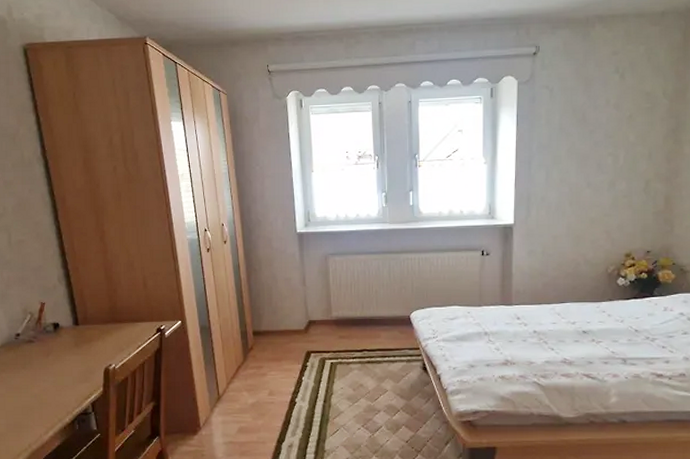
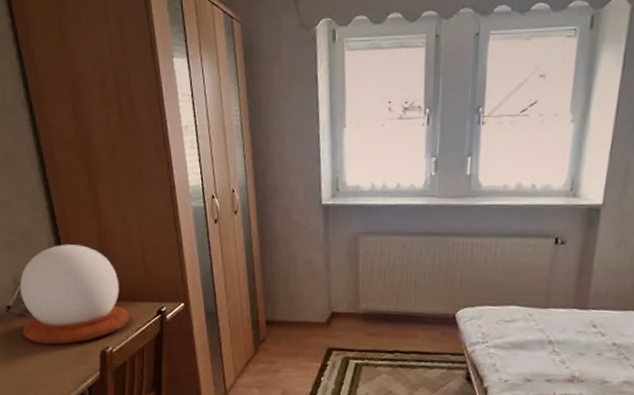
snow globe: none [29,276,132,367] -> present [19,244,130,345]

